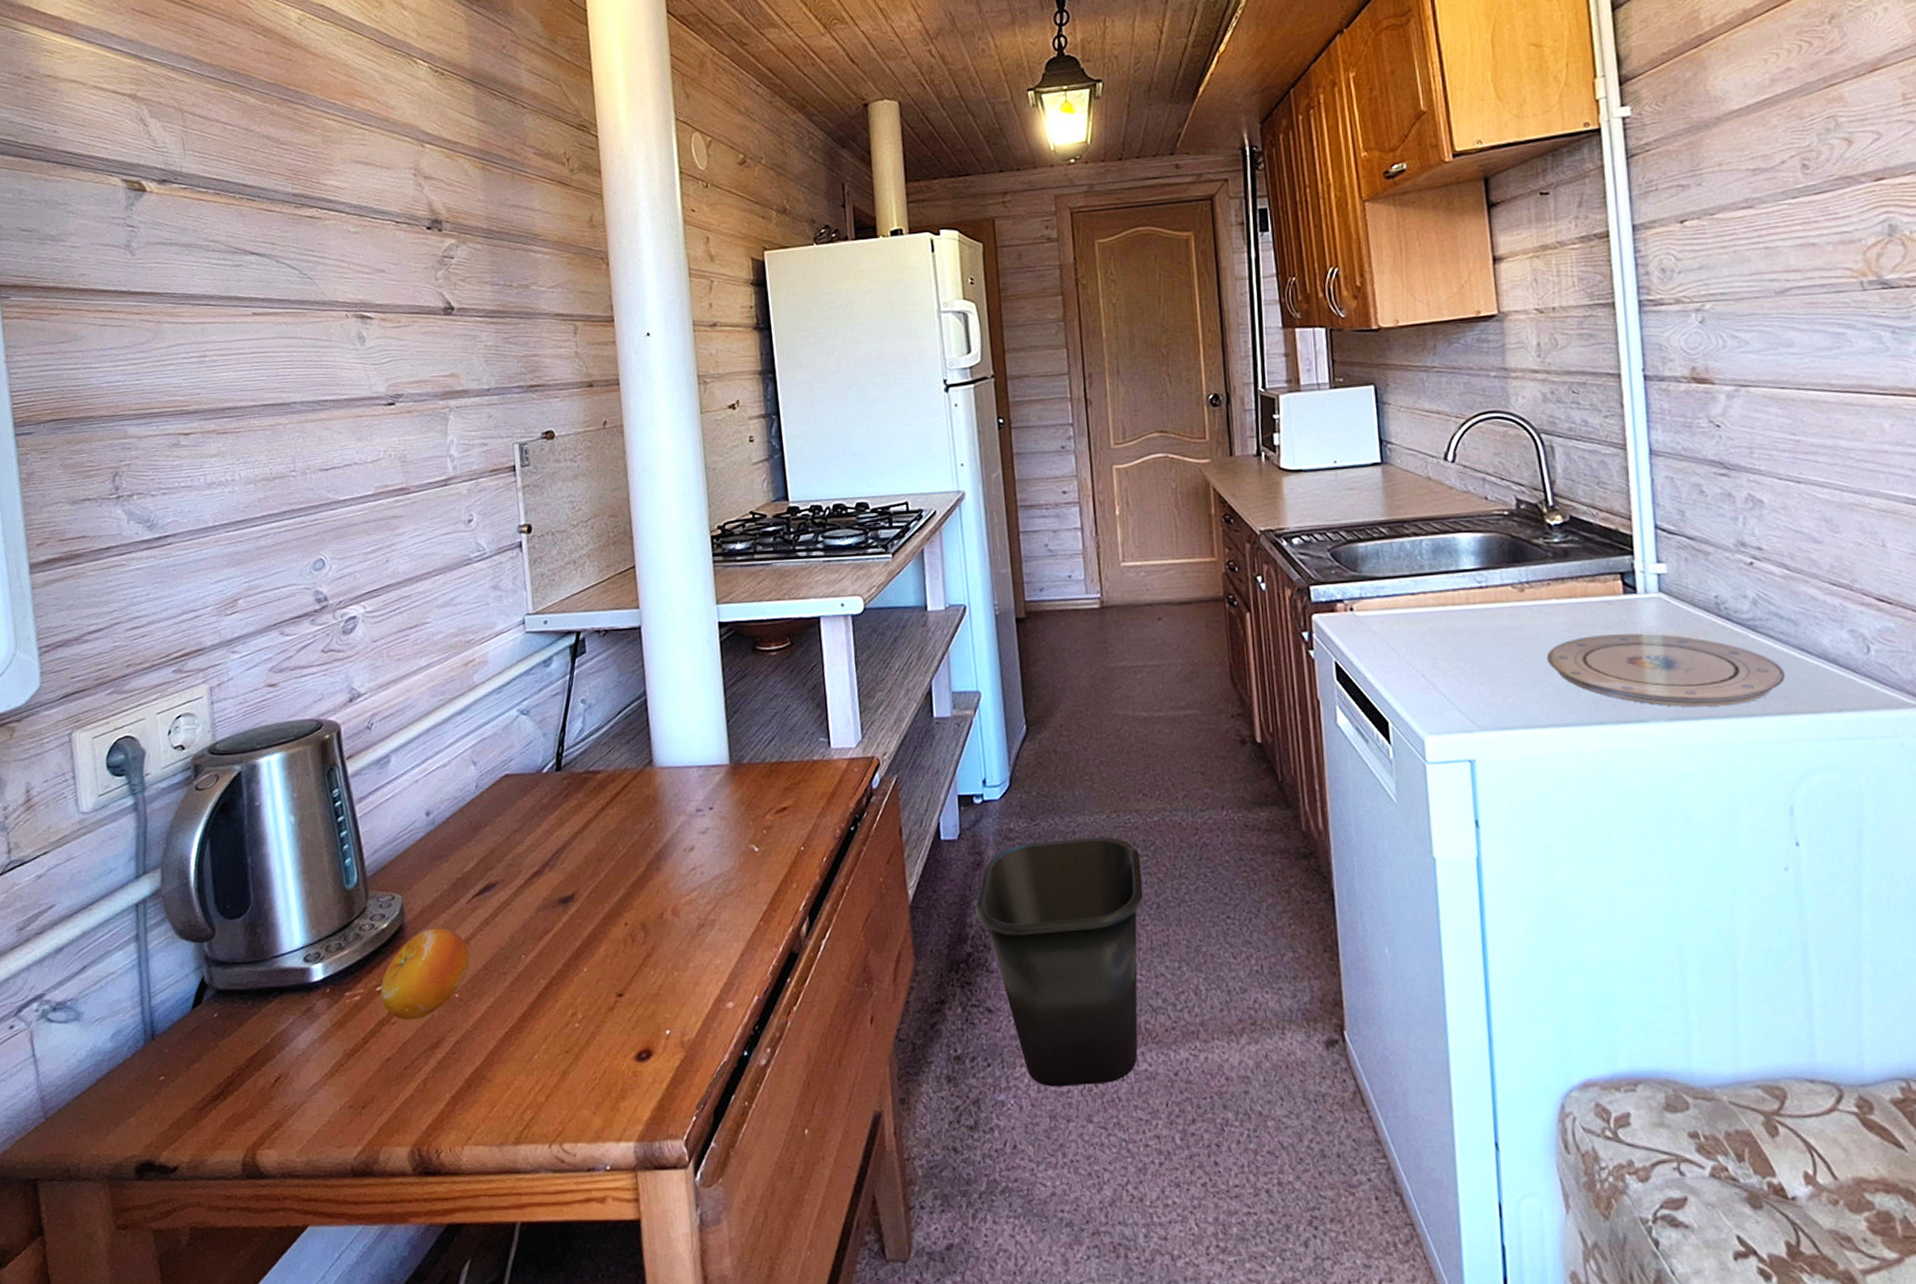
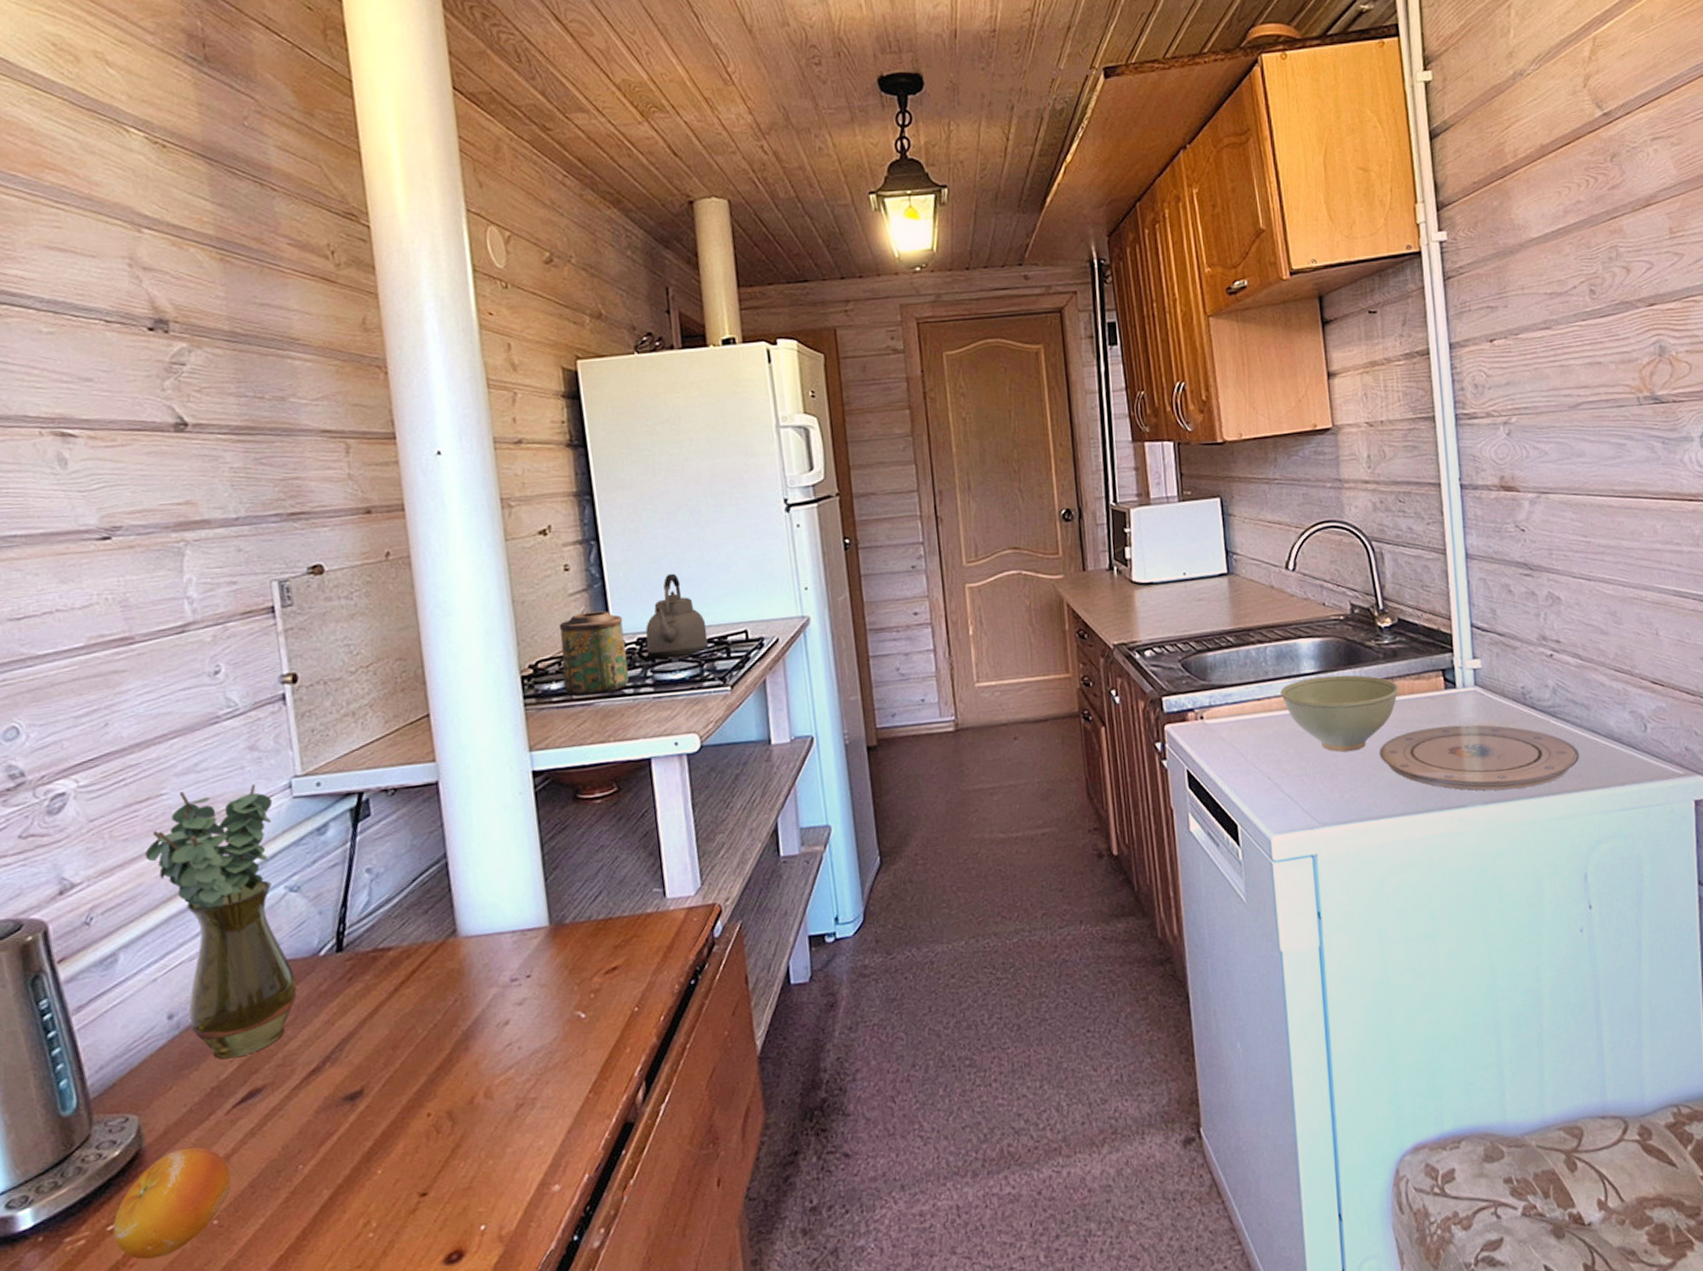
vase: none [412,618,525,855] -> present [145,783,297,1060]
canister: none [743,479,803,557] -> present [558,611,630,697]
kettle: none [818,447,873,526] -> present [645,573,709,659]
waste bin: present [976,837,1144,1087] -> none [830,963,1004,1225]
bowl: none [1437,573,1570,655] -> present [1280,675,1399,752]

